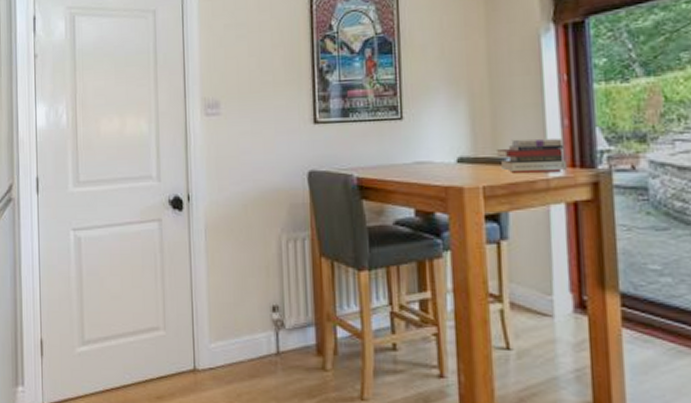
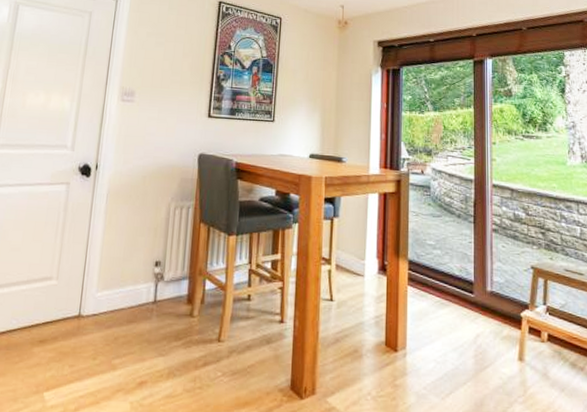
books: present [495,137,568,175] -> none [336,144,382,172]

